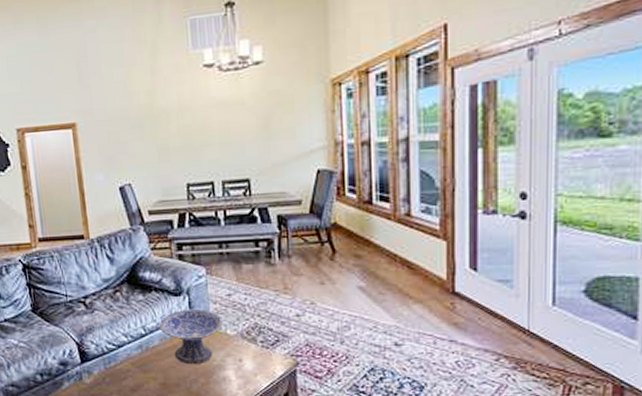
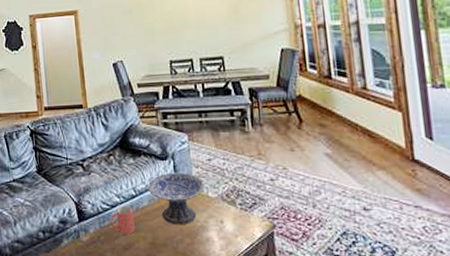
mug: none [117,344,144,375] -> present [110,205,135,234]

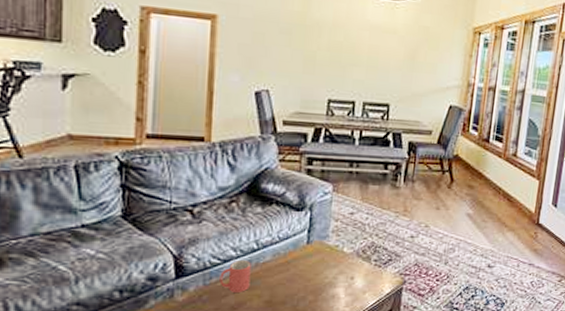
decorative bowl: present [147,172,205,225] -> none [273,224,341,282]

